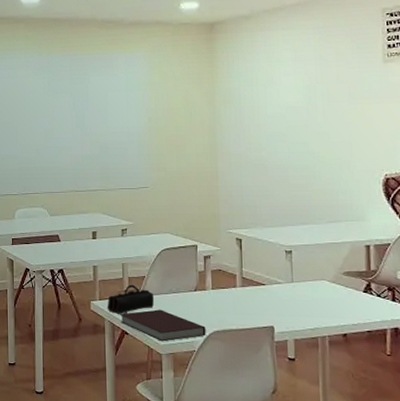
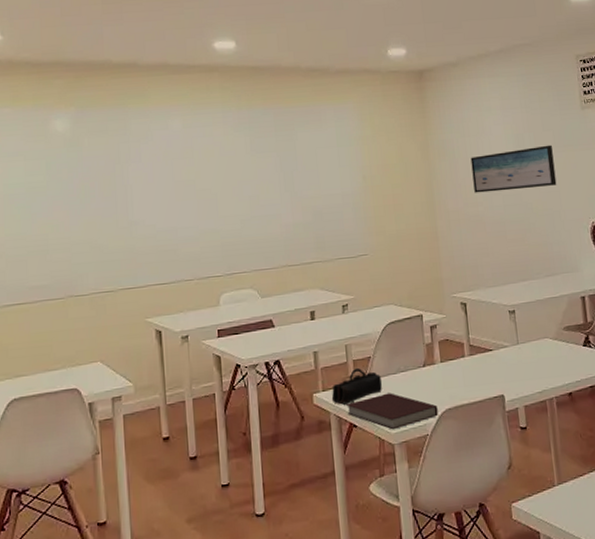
wall art: none [257,96,349,139] -> present [470,145,557,193]

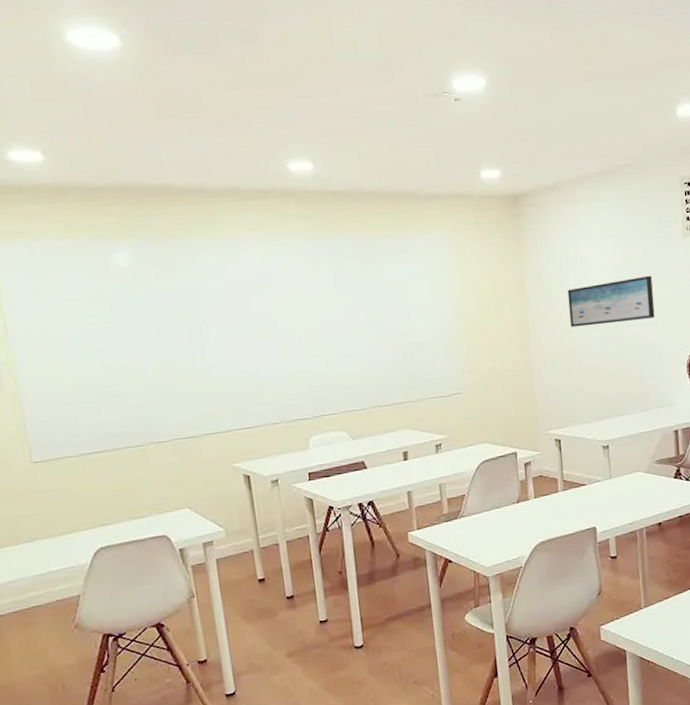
pencil case: present [331,367,382,405] -> none [426,505,477,542]
notebook: present [346,392,438,430] -> none [441,528,532,564]

